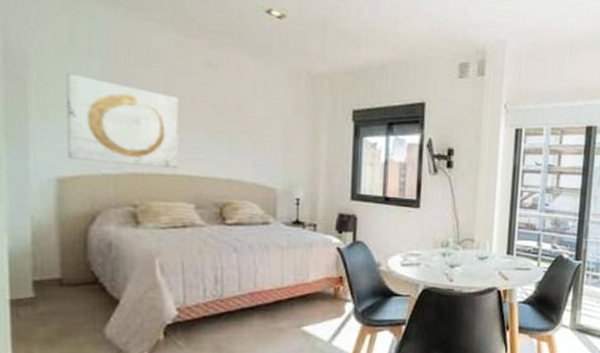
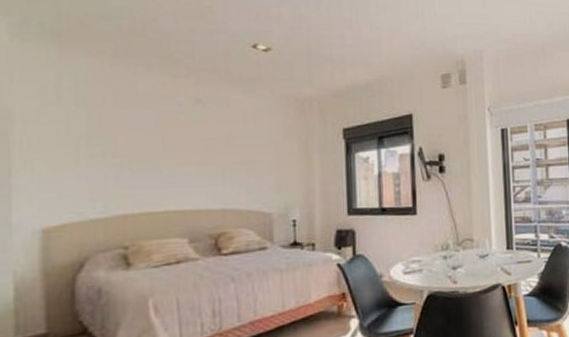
wall art: present [66,73,179,168] -> none [52,124,171,208]

